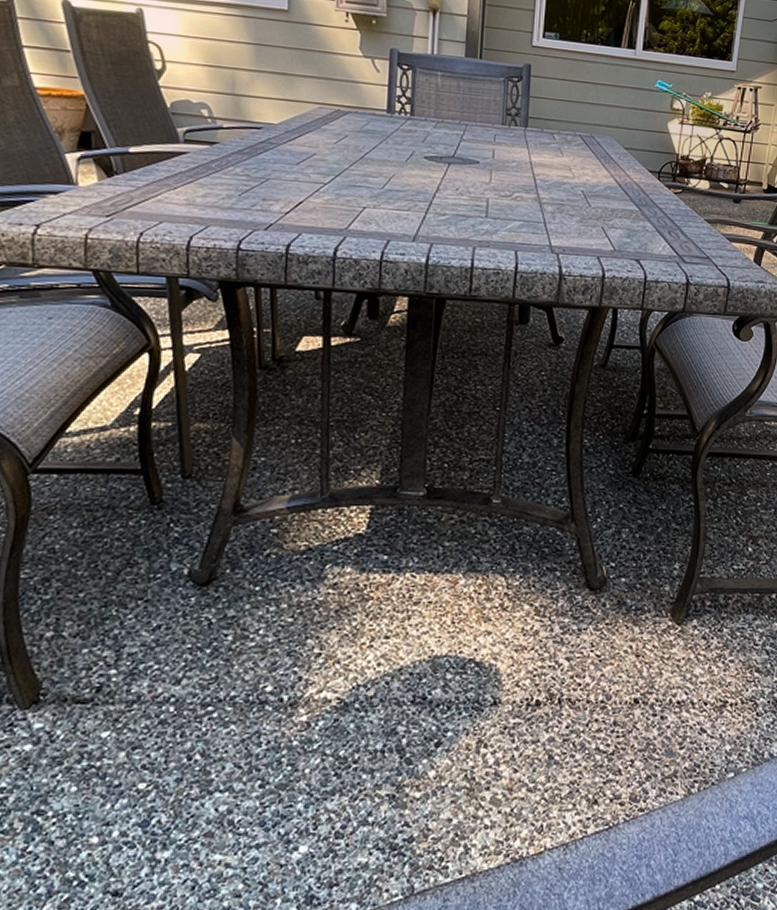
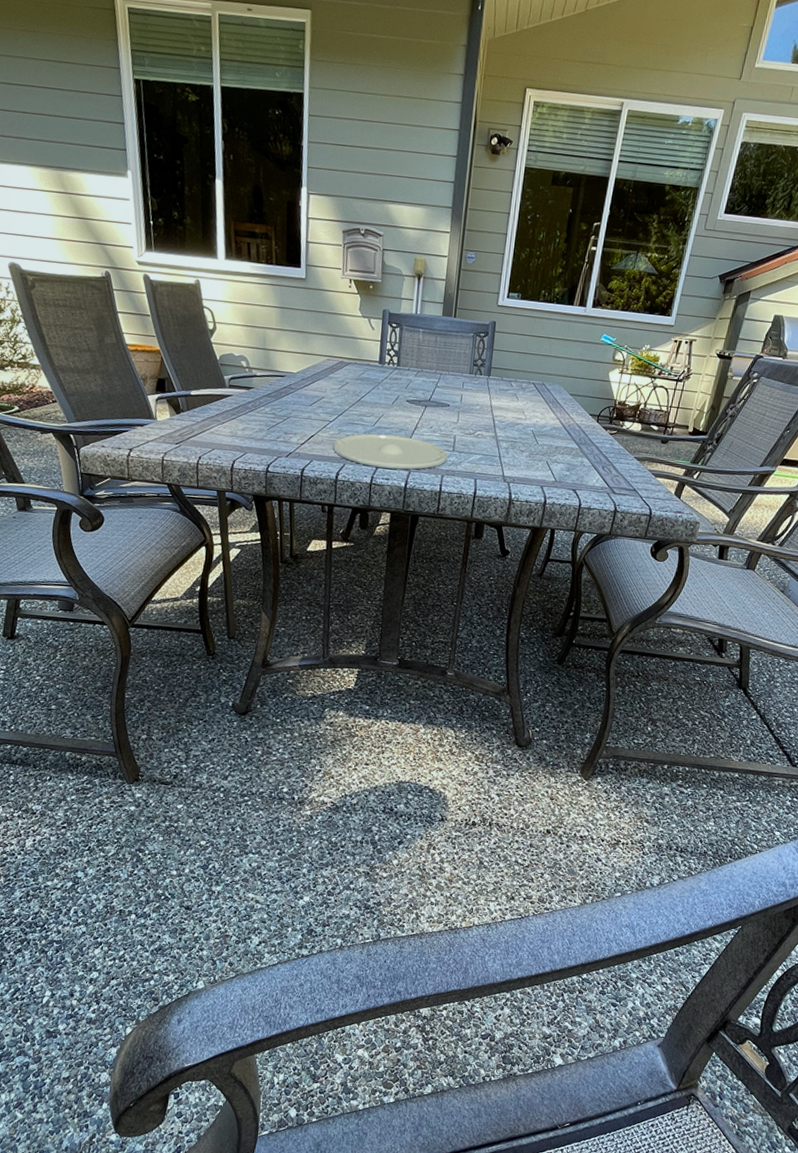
plate: none [328,198,481,242] -> present [333,433,449,470]

